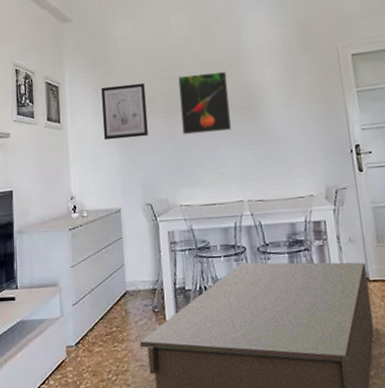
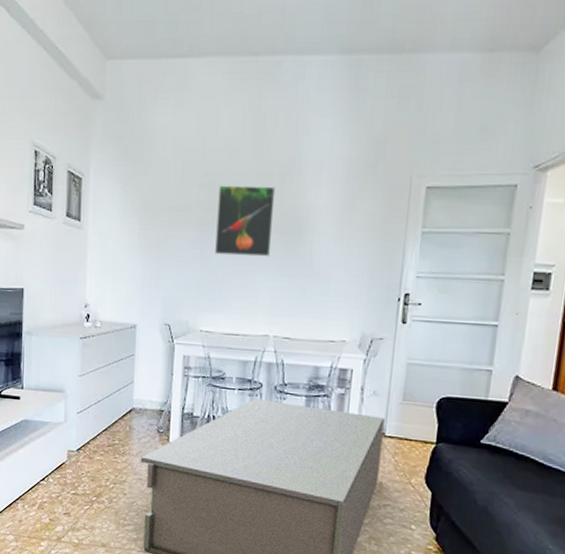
wall art: present [101,83,148,140] -> none [127,186,179,250]

